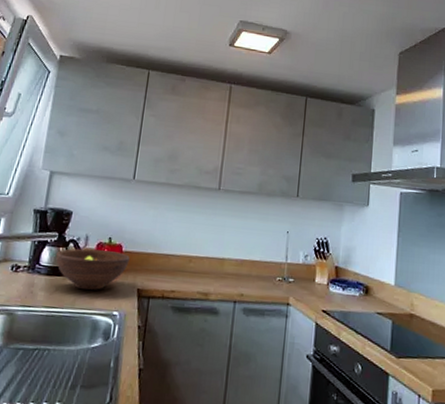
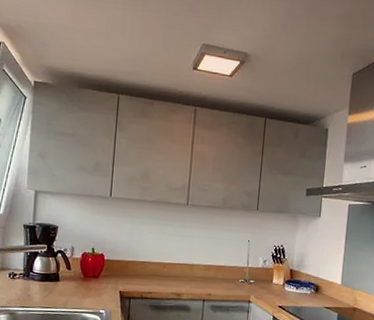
fruit bowl: present [56,248,130,291] -> none [47,258,111,293]

